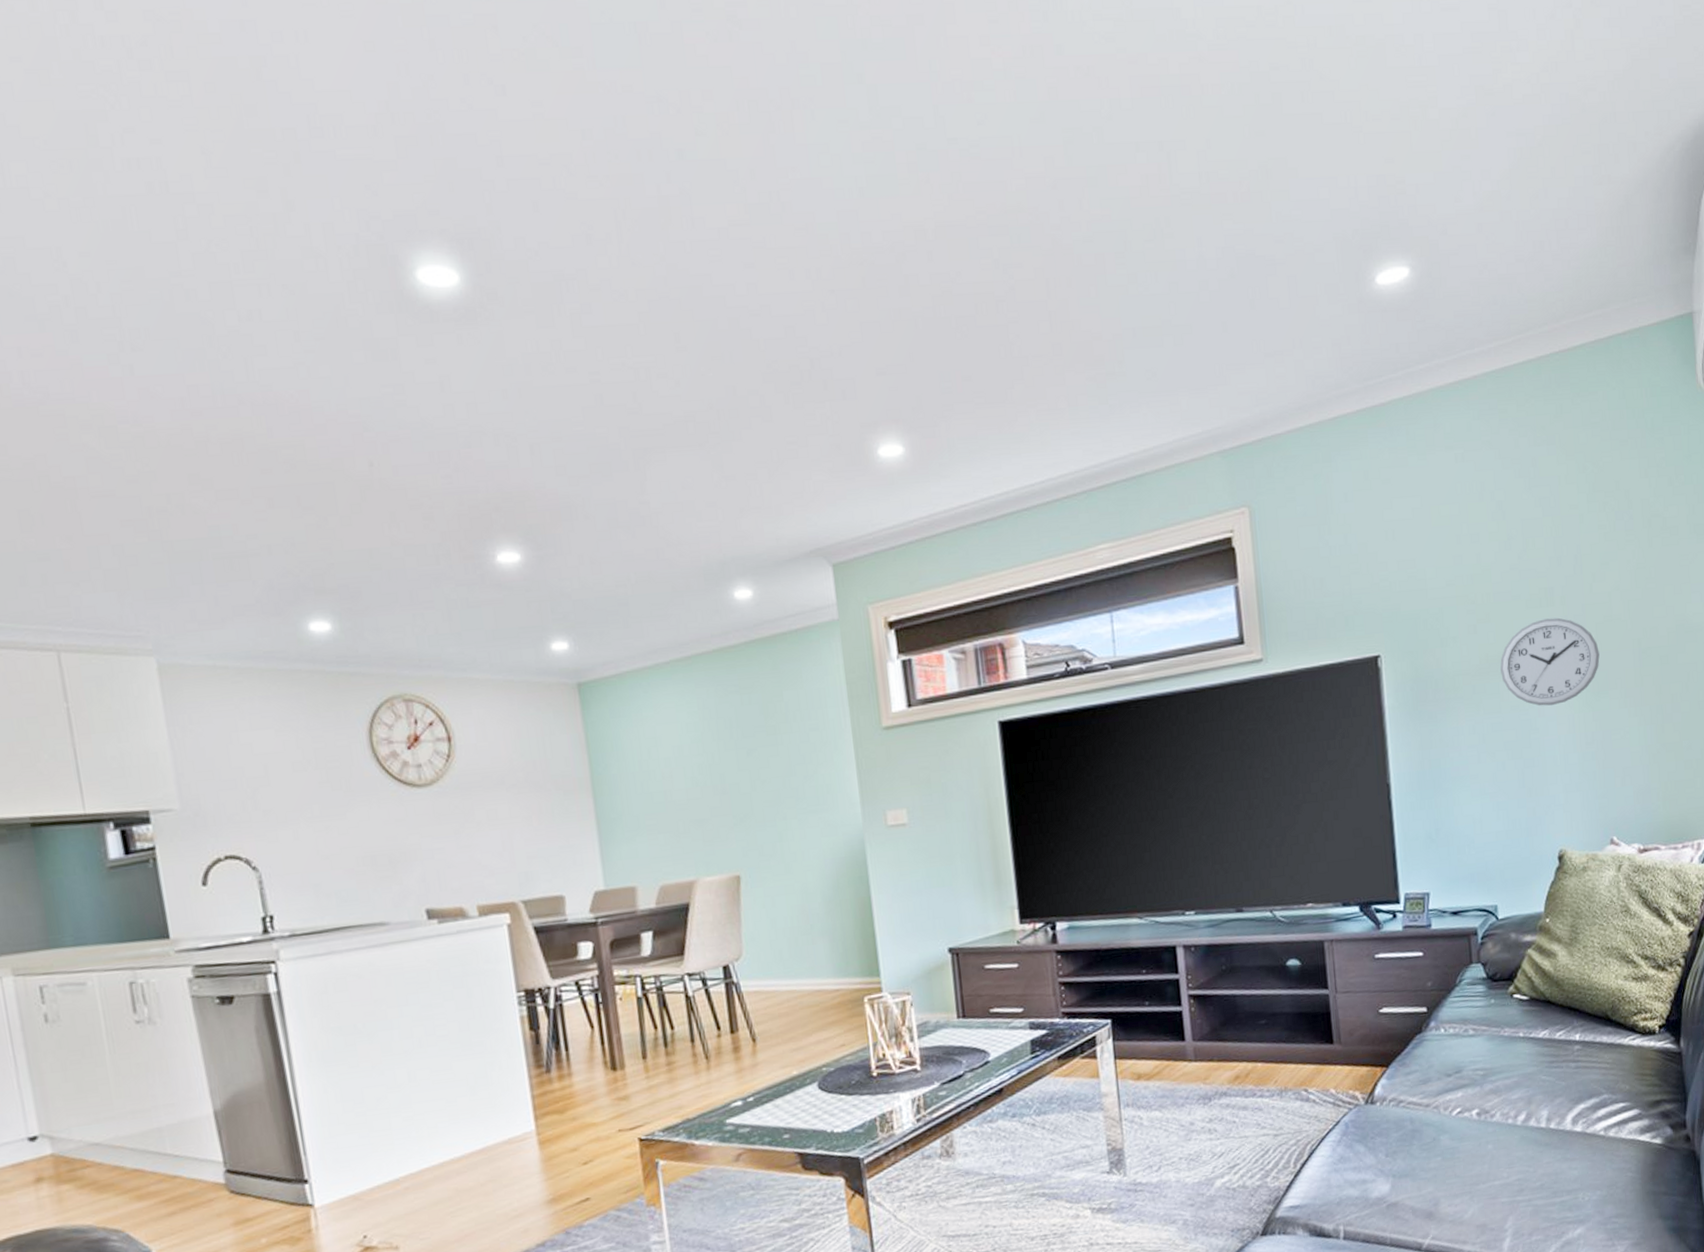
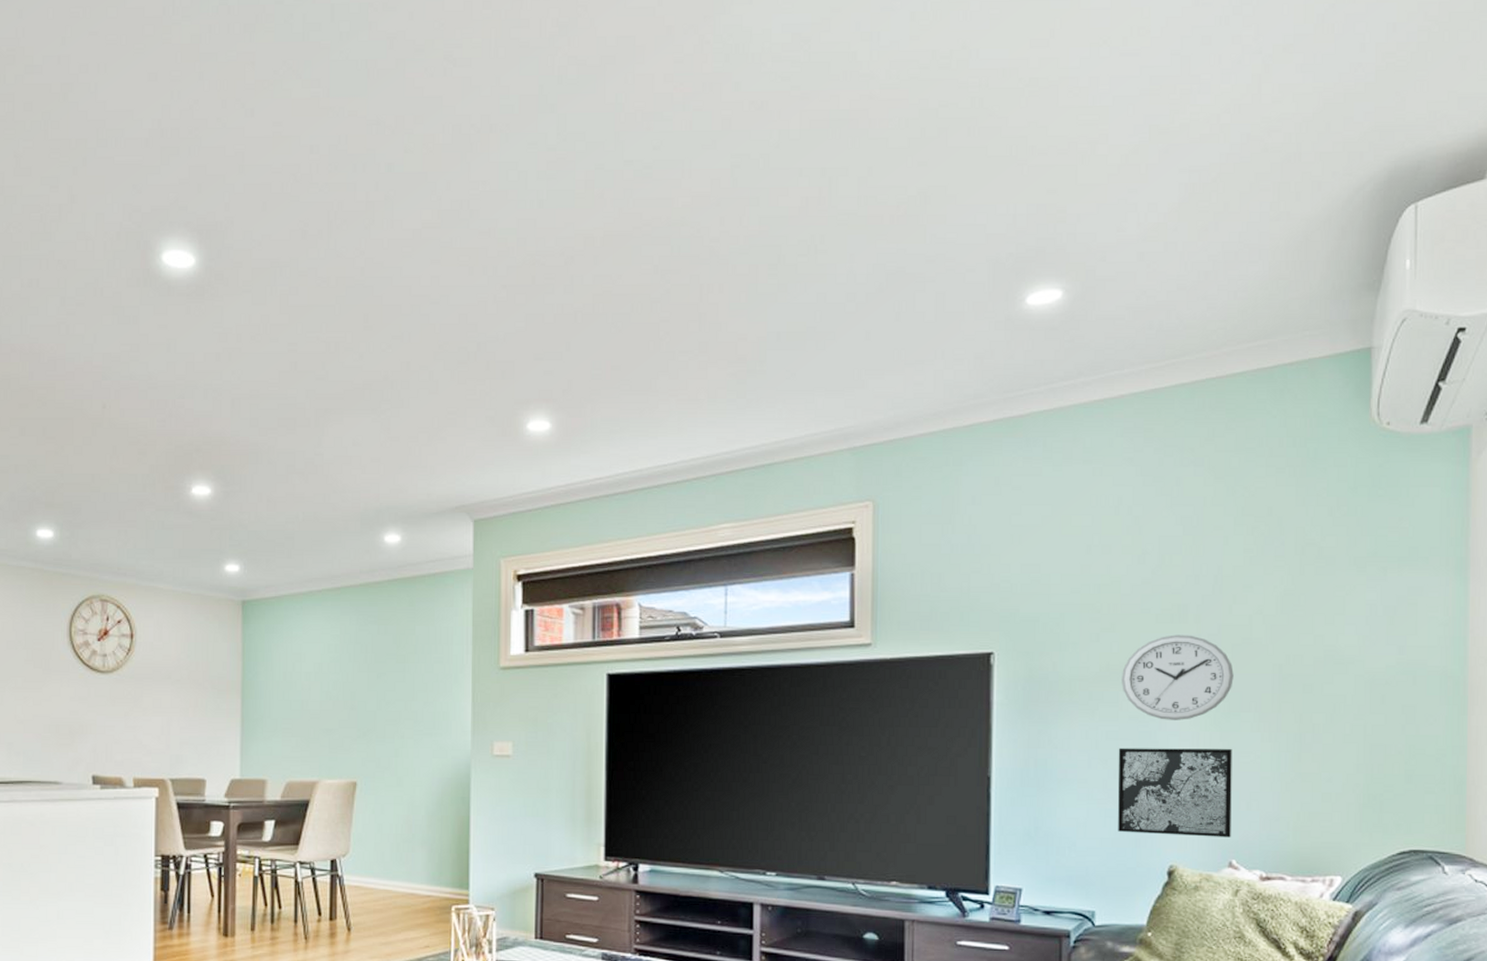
wall art: none [1504,727,1610,823] -> present [1117,748,1232,838]

